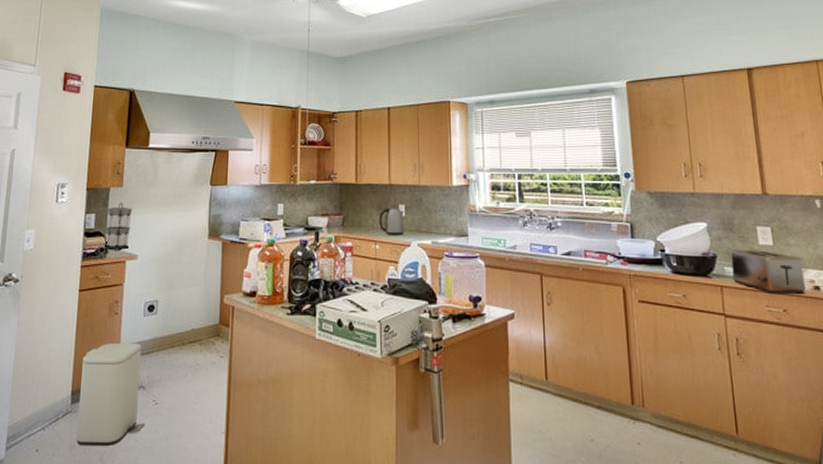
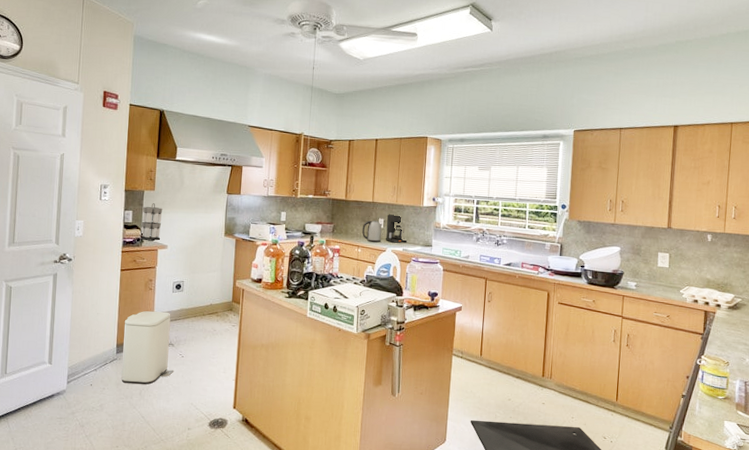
coffee maker: none [409,199,437,235] -> present [386,214,408,244]
toaster: present [730,249,806,295] -> none [633,269,689,306]

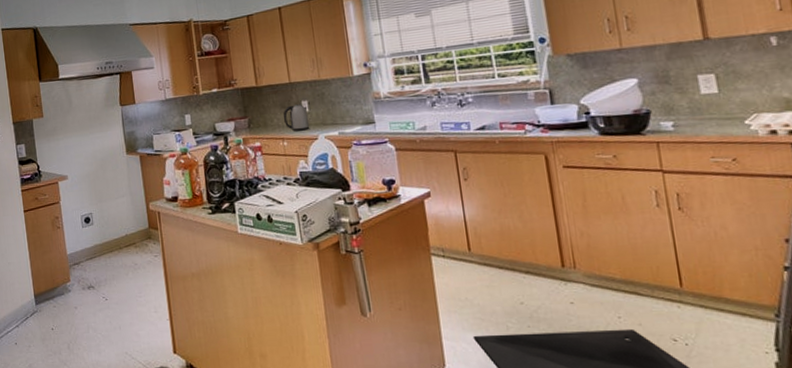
pedal bin: present [121,310,174,385] -> none [37,250,101,337]
spice rack: present [139,203,163,241] -> none [35,131,59,175]
coffee maker: present [386,214,408,244] -> none [311,93,343,128]

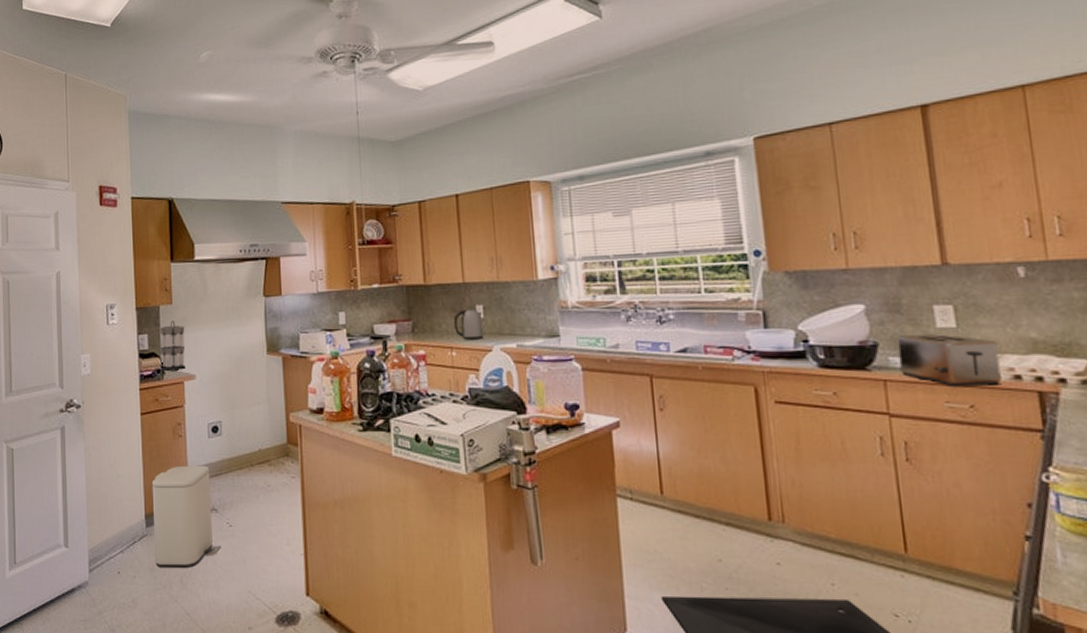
spice rack: none [35,131,59,175] -> present [159,321,186,372]
pedal bin: none [37,250,101,337] -> present [151,465,222,568]
toaster: none [667,98,759,145] -> present [897,333,1001,388]

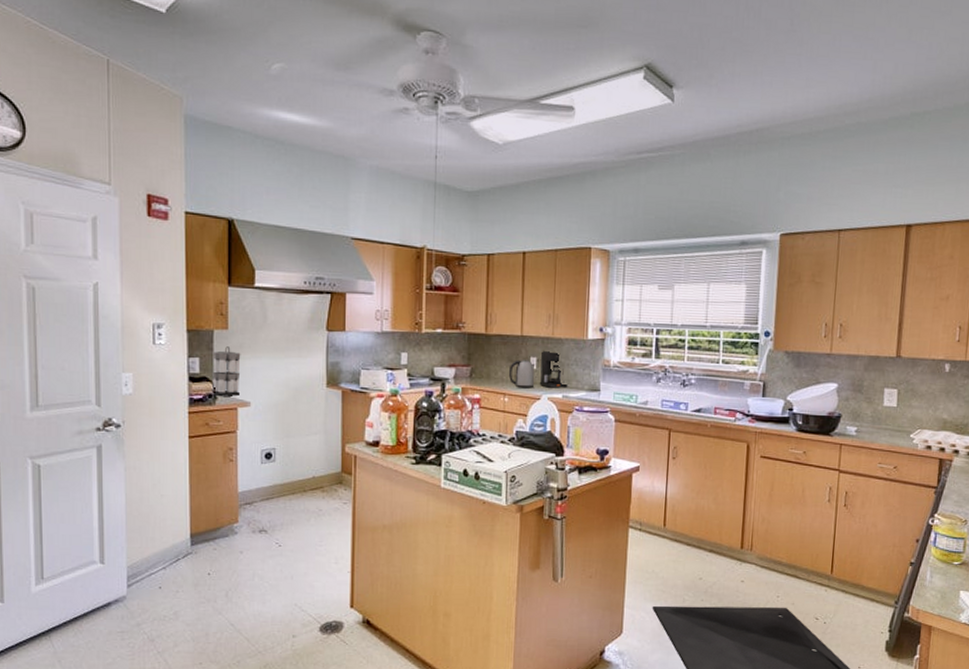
pedal bin: present [151,465,222,568] -> none [198,488,270,583]
coffee maker: none [488,297,522,338] -> present [540,351,568,389]
toaster: present [897,333,1001,388] -> none [853,410,921,454]

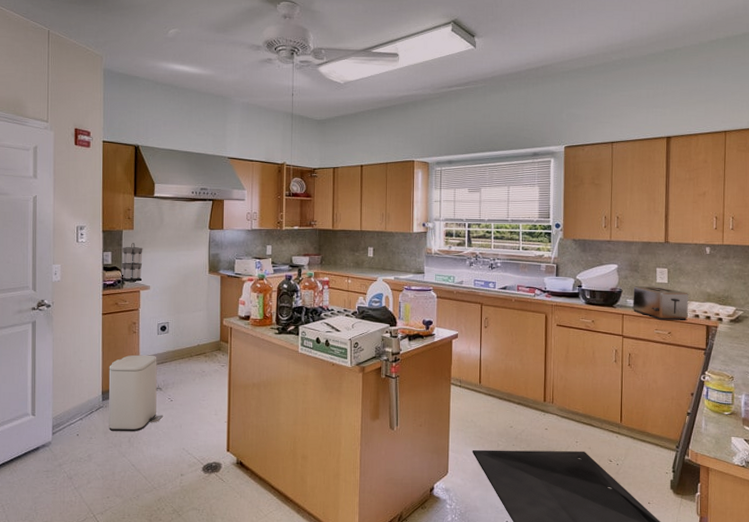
pedal bin: none [198,488,270,583] -> present [108,354,164,431]
kettle: present [509,360,536,389] -> none [352,249,372,272]
coffee maker: present [540,351,568,389] -> none [376,242,399,272]
toaster: none [853,410,921,454] -> present [633,285,689,321]

